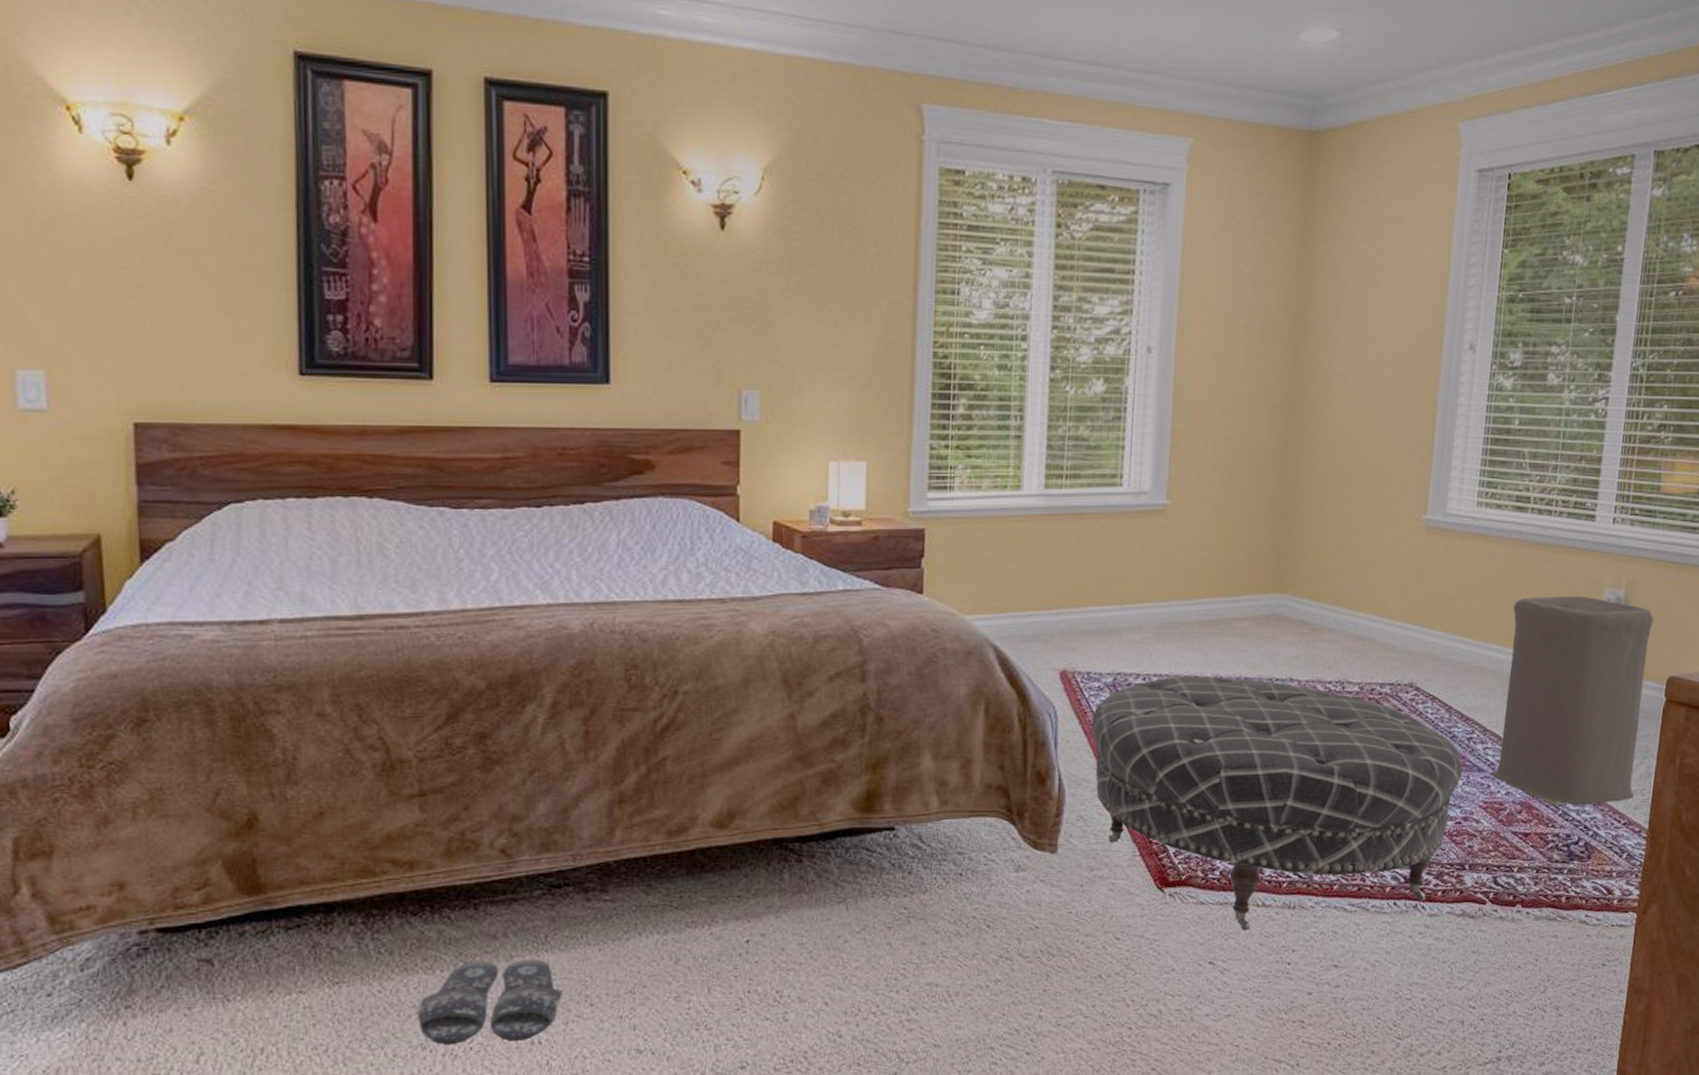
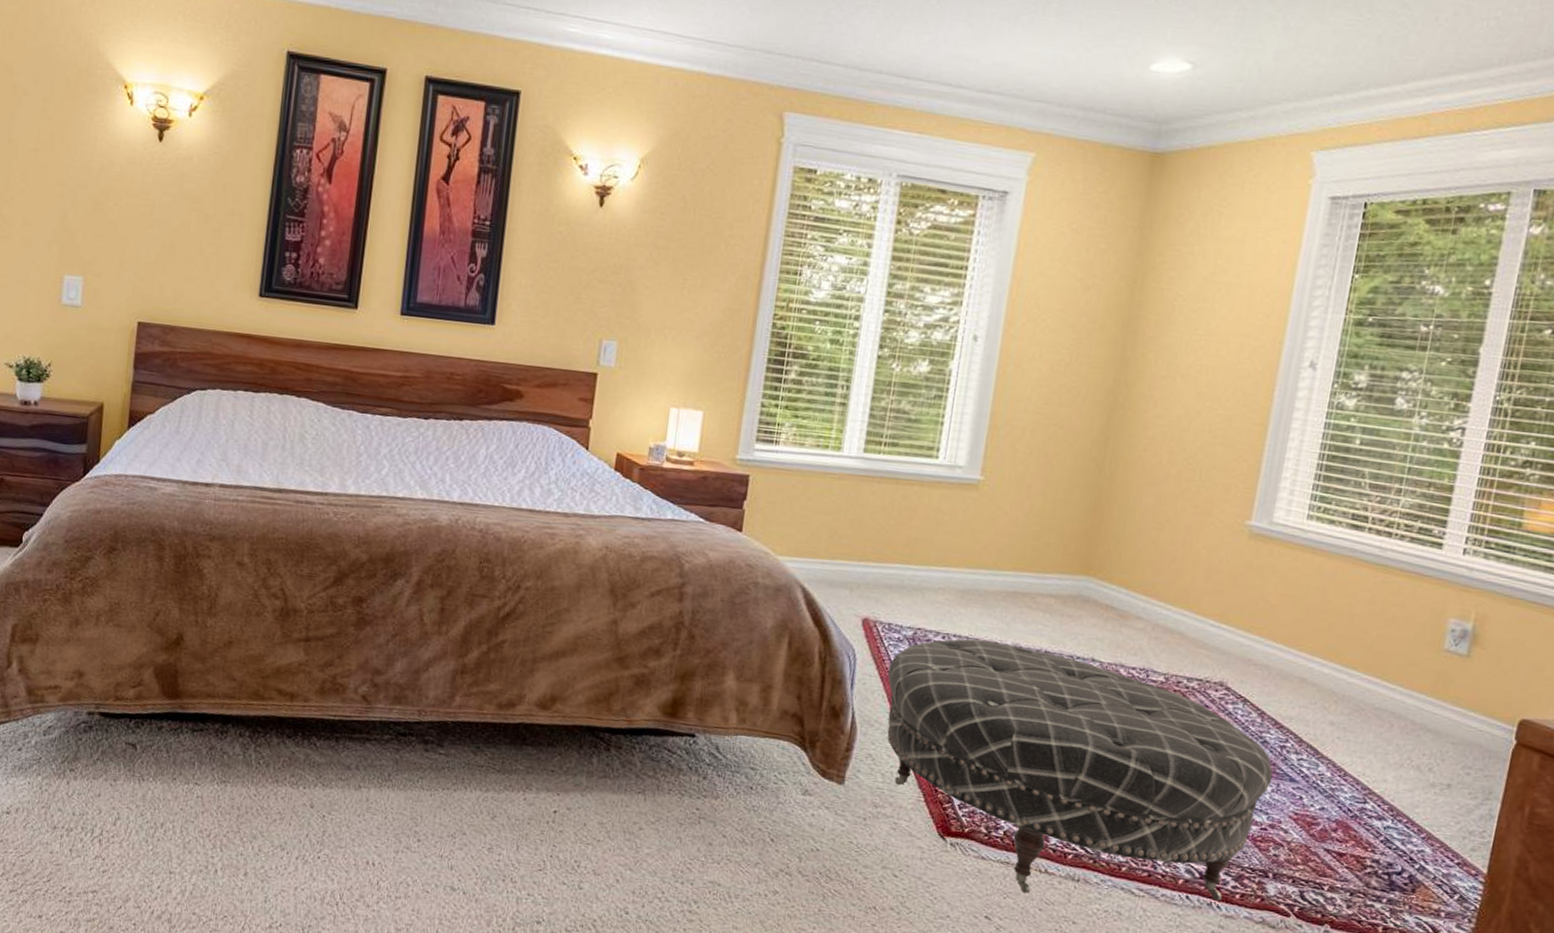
slippers: present [418,959,564,1044] -> none [281,784,398,859]
laundry basket: present [1491,596,1654,807] -> none [1304,615,1507,840]

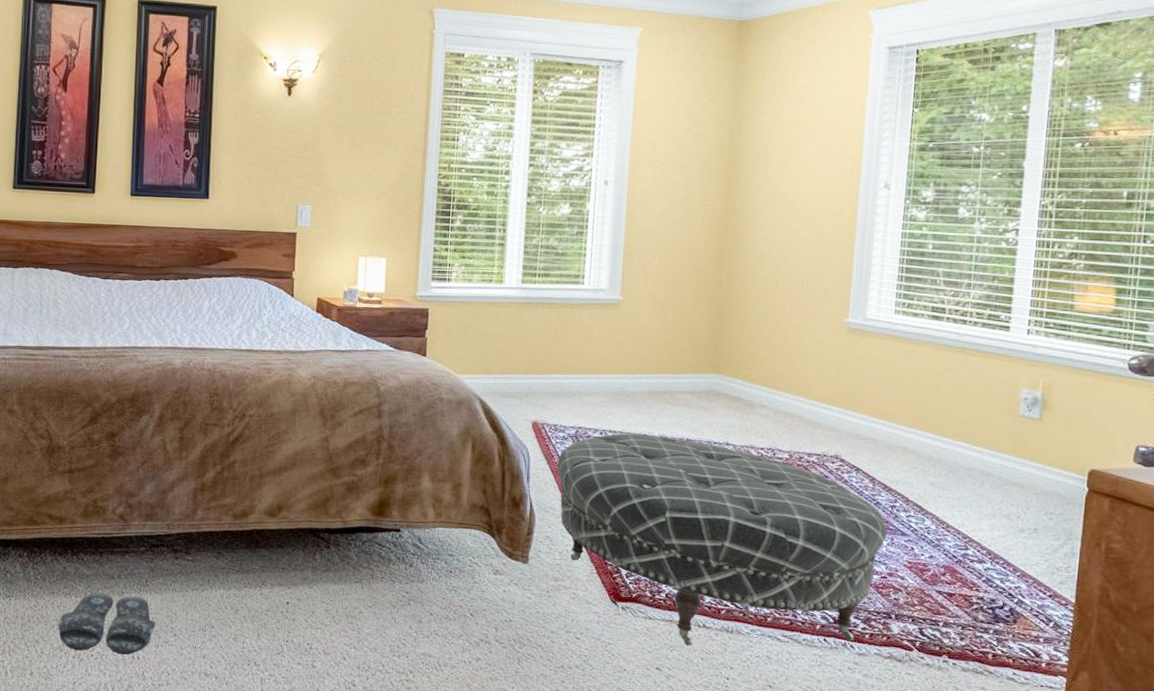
slippers: none [281,784,398,859] -> present [59,592,157,654]

